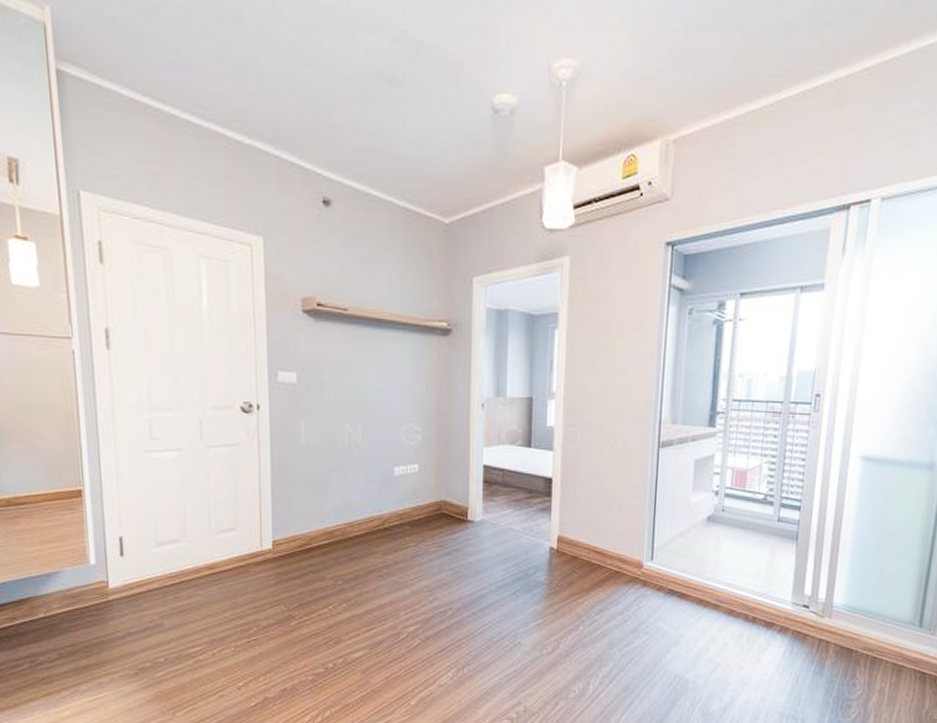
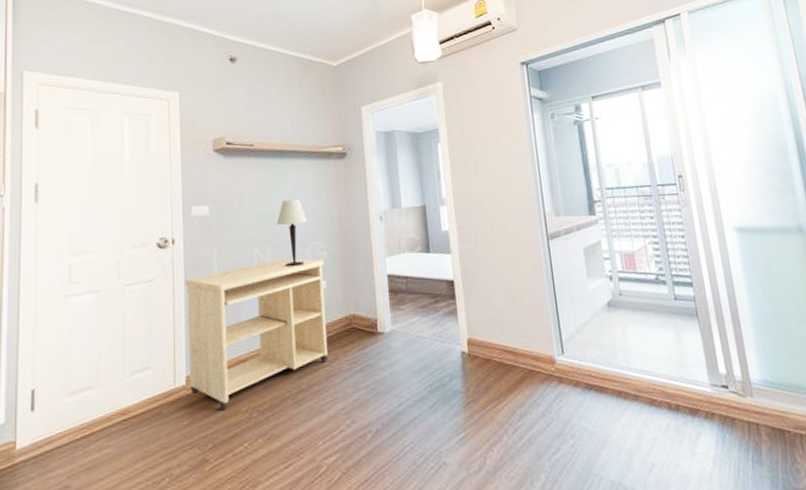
desk: none [271,436,418,576] -> present [185,257,328,411]
table lamp: none [369,376,403,447] -> present [276,200,308,268]

